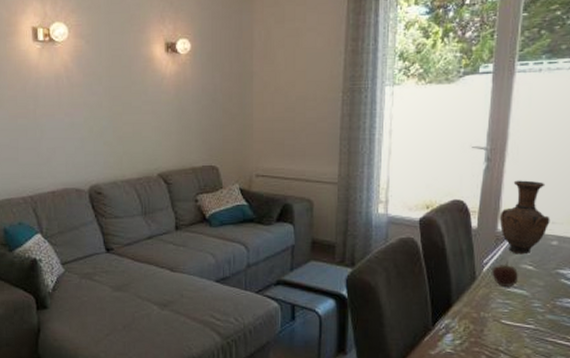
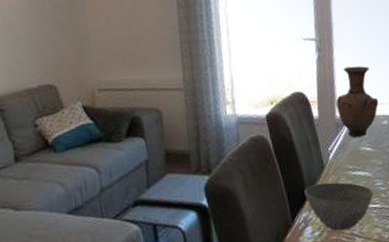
bowl: none [450,293,528,344] -> present [304,182,374,231]
apple: present [492,261,519,286] -> none [337,146,361,171]

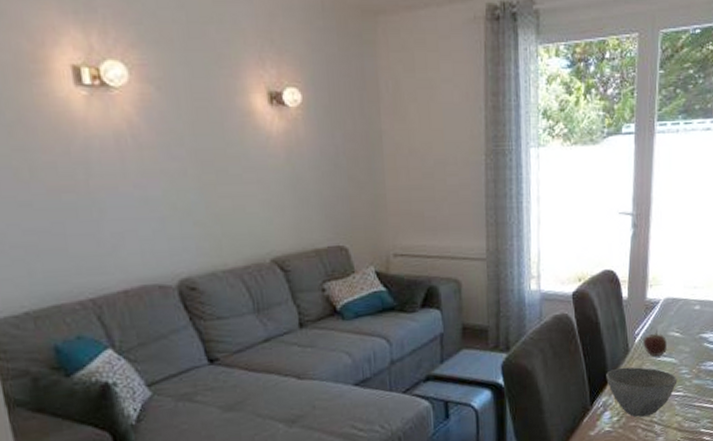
vase: present [336,66,379,138] -> none [647,245,693,322]
apple: none [337,146,361,171] -> present [643,330,668,356]

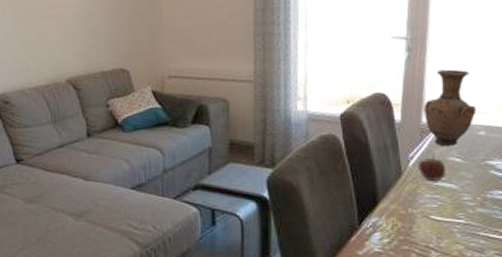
bowl: present [606,367,677,418] -> none [376,190,458,241]
vase: none [647,245,693,322] -> present [423,69,477,147]

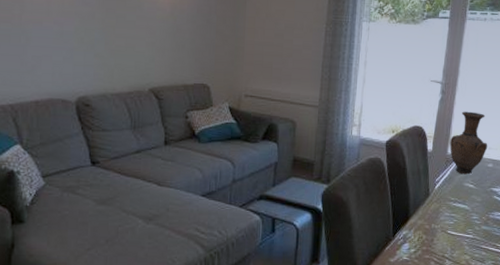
apple: present [418,154,447,181] -> none [442,180,463,202]

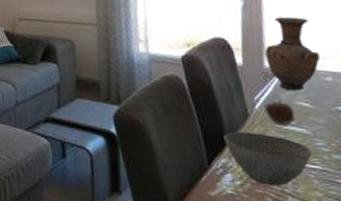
bowl: none [408,208,469,252] -> present [224,131,312,186]
apple: none [442,180,463,202] -> present [264,98,296,124]

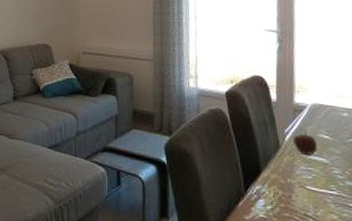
bowl: present [224,131,312,186] -> none [259,161,330,210]
vase: present [264,17,321,91] -> none [294,59,339,125]

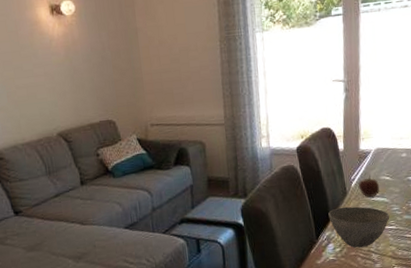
bowl: none [259,161,330,210] -> present [328,206,390,248]

